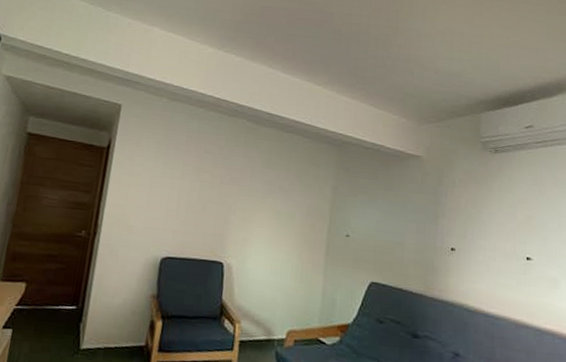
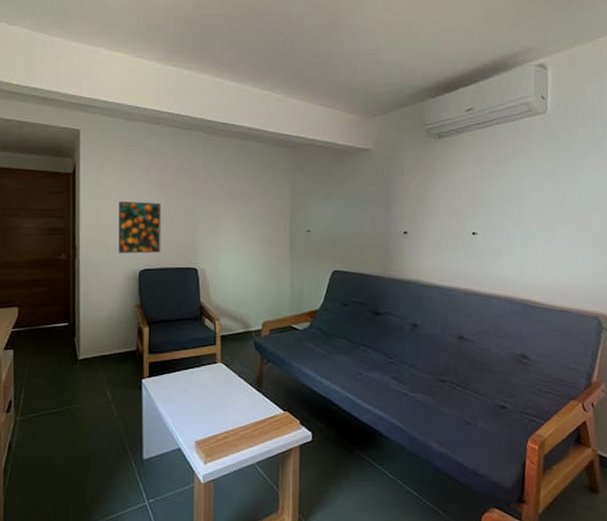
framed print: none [142,181,194,241] -> present [119,201,162,253]

